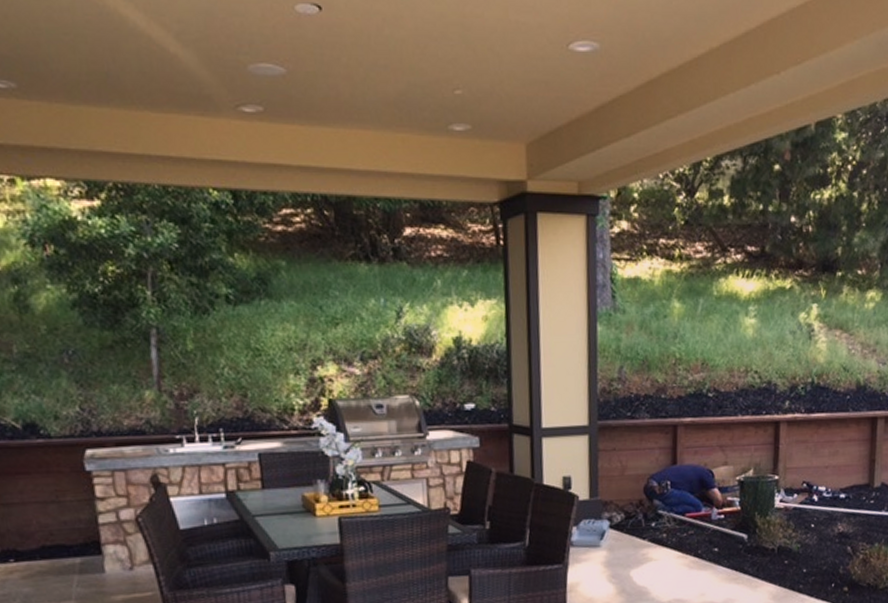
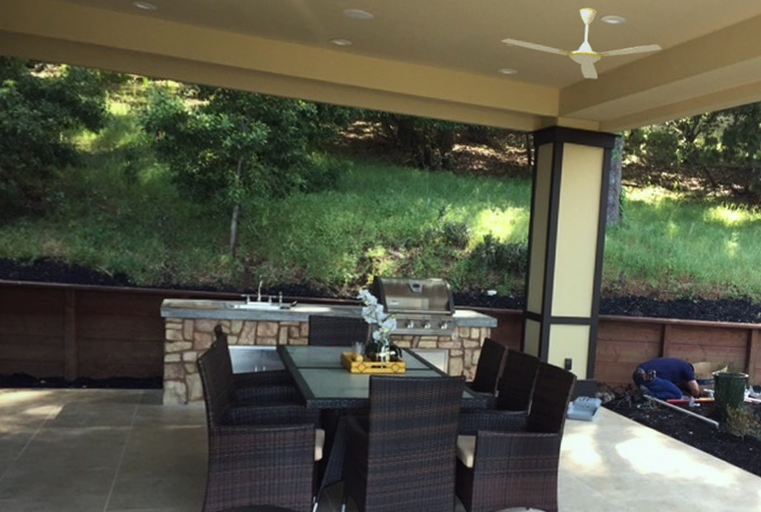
ceiling fan: none [447,33,648,128] -> present [501,7,662,80]

